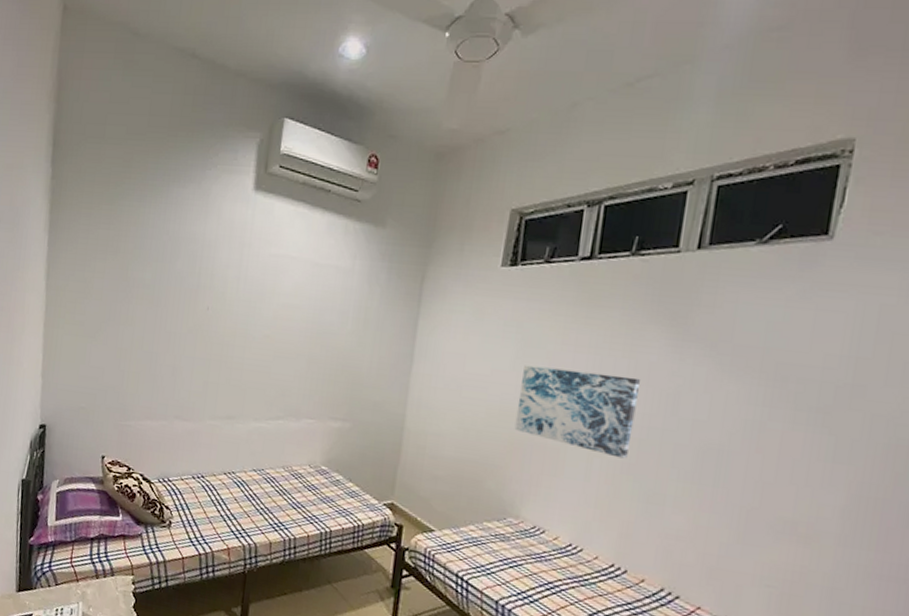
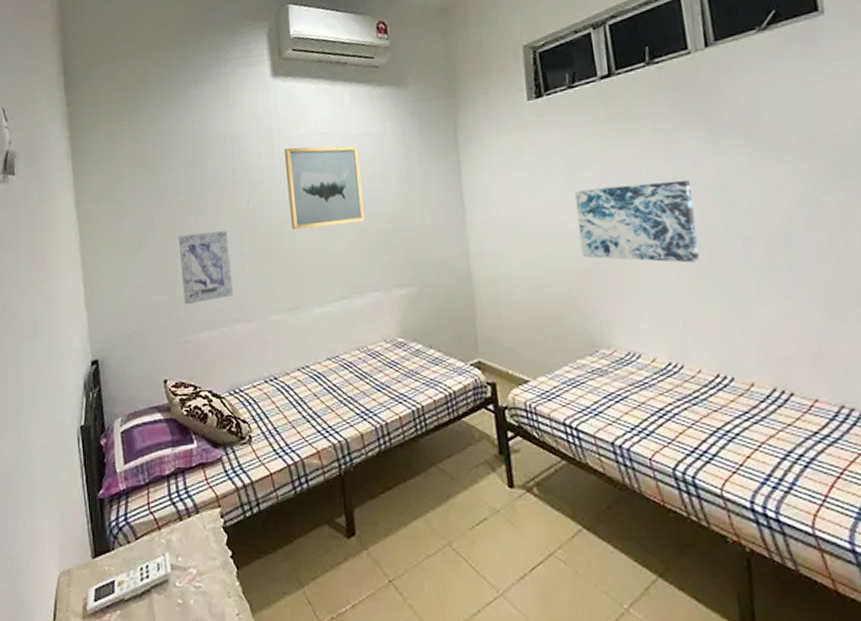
wall art: none [132,327,183,395] -> present [178,230,233,305]
wall art: none [243,264,323,351] -> present [284,146,365,230]

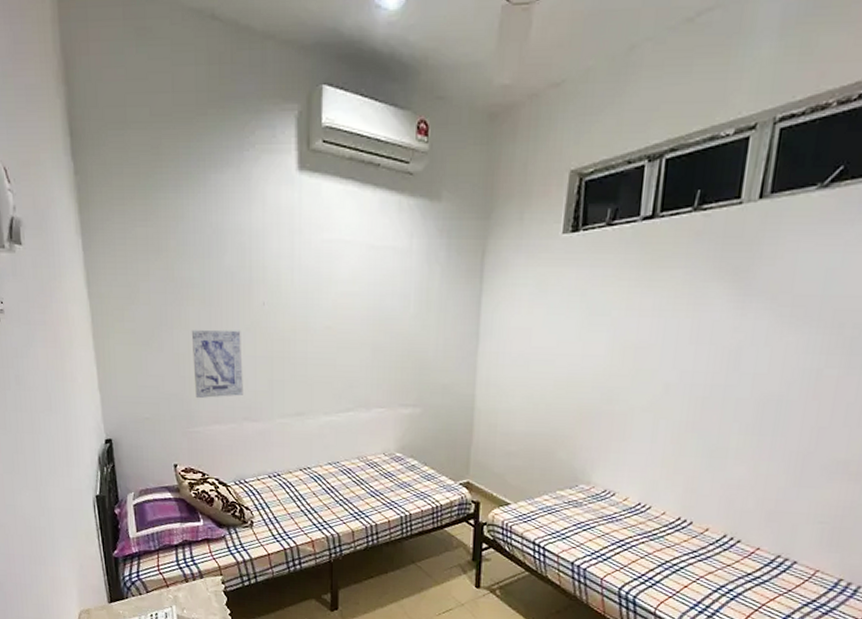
wall art: present [284,146,365,230] -> none [304,252,380,339]
wall art: present [575,179,700,263] -> none [582,334,703,418]

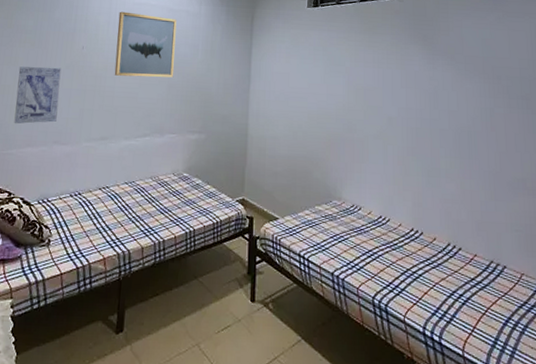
wall art: none [304,252,380,339] -> present [114,11,177,78]

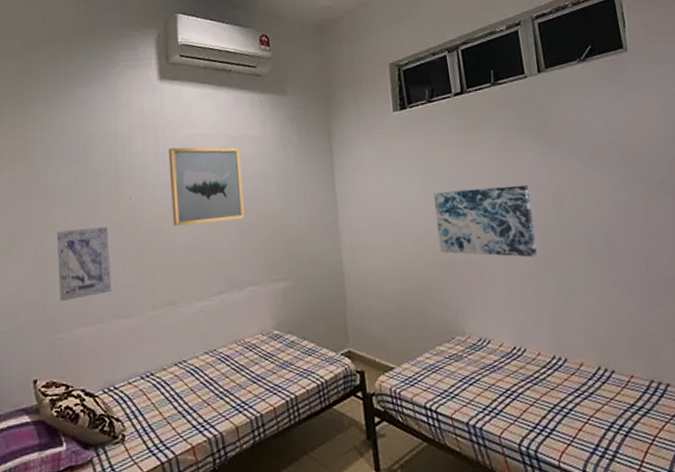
wall art: none [330,79,411,144] -> present [434,184,537,258]

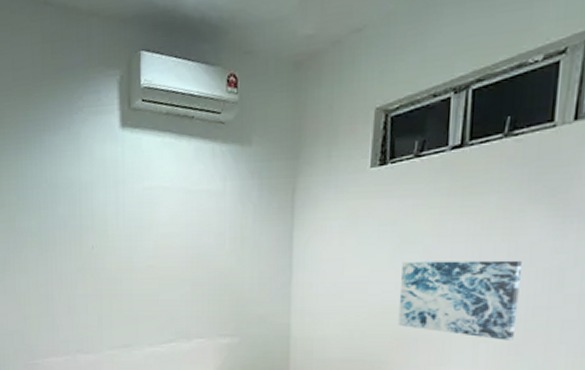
wall art: present [56,226,111,302] -> none [30,272,76,334]
wall art: present [168,147,245,226] -> none [128,199,198,276]

